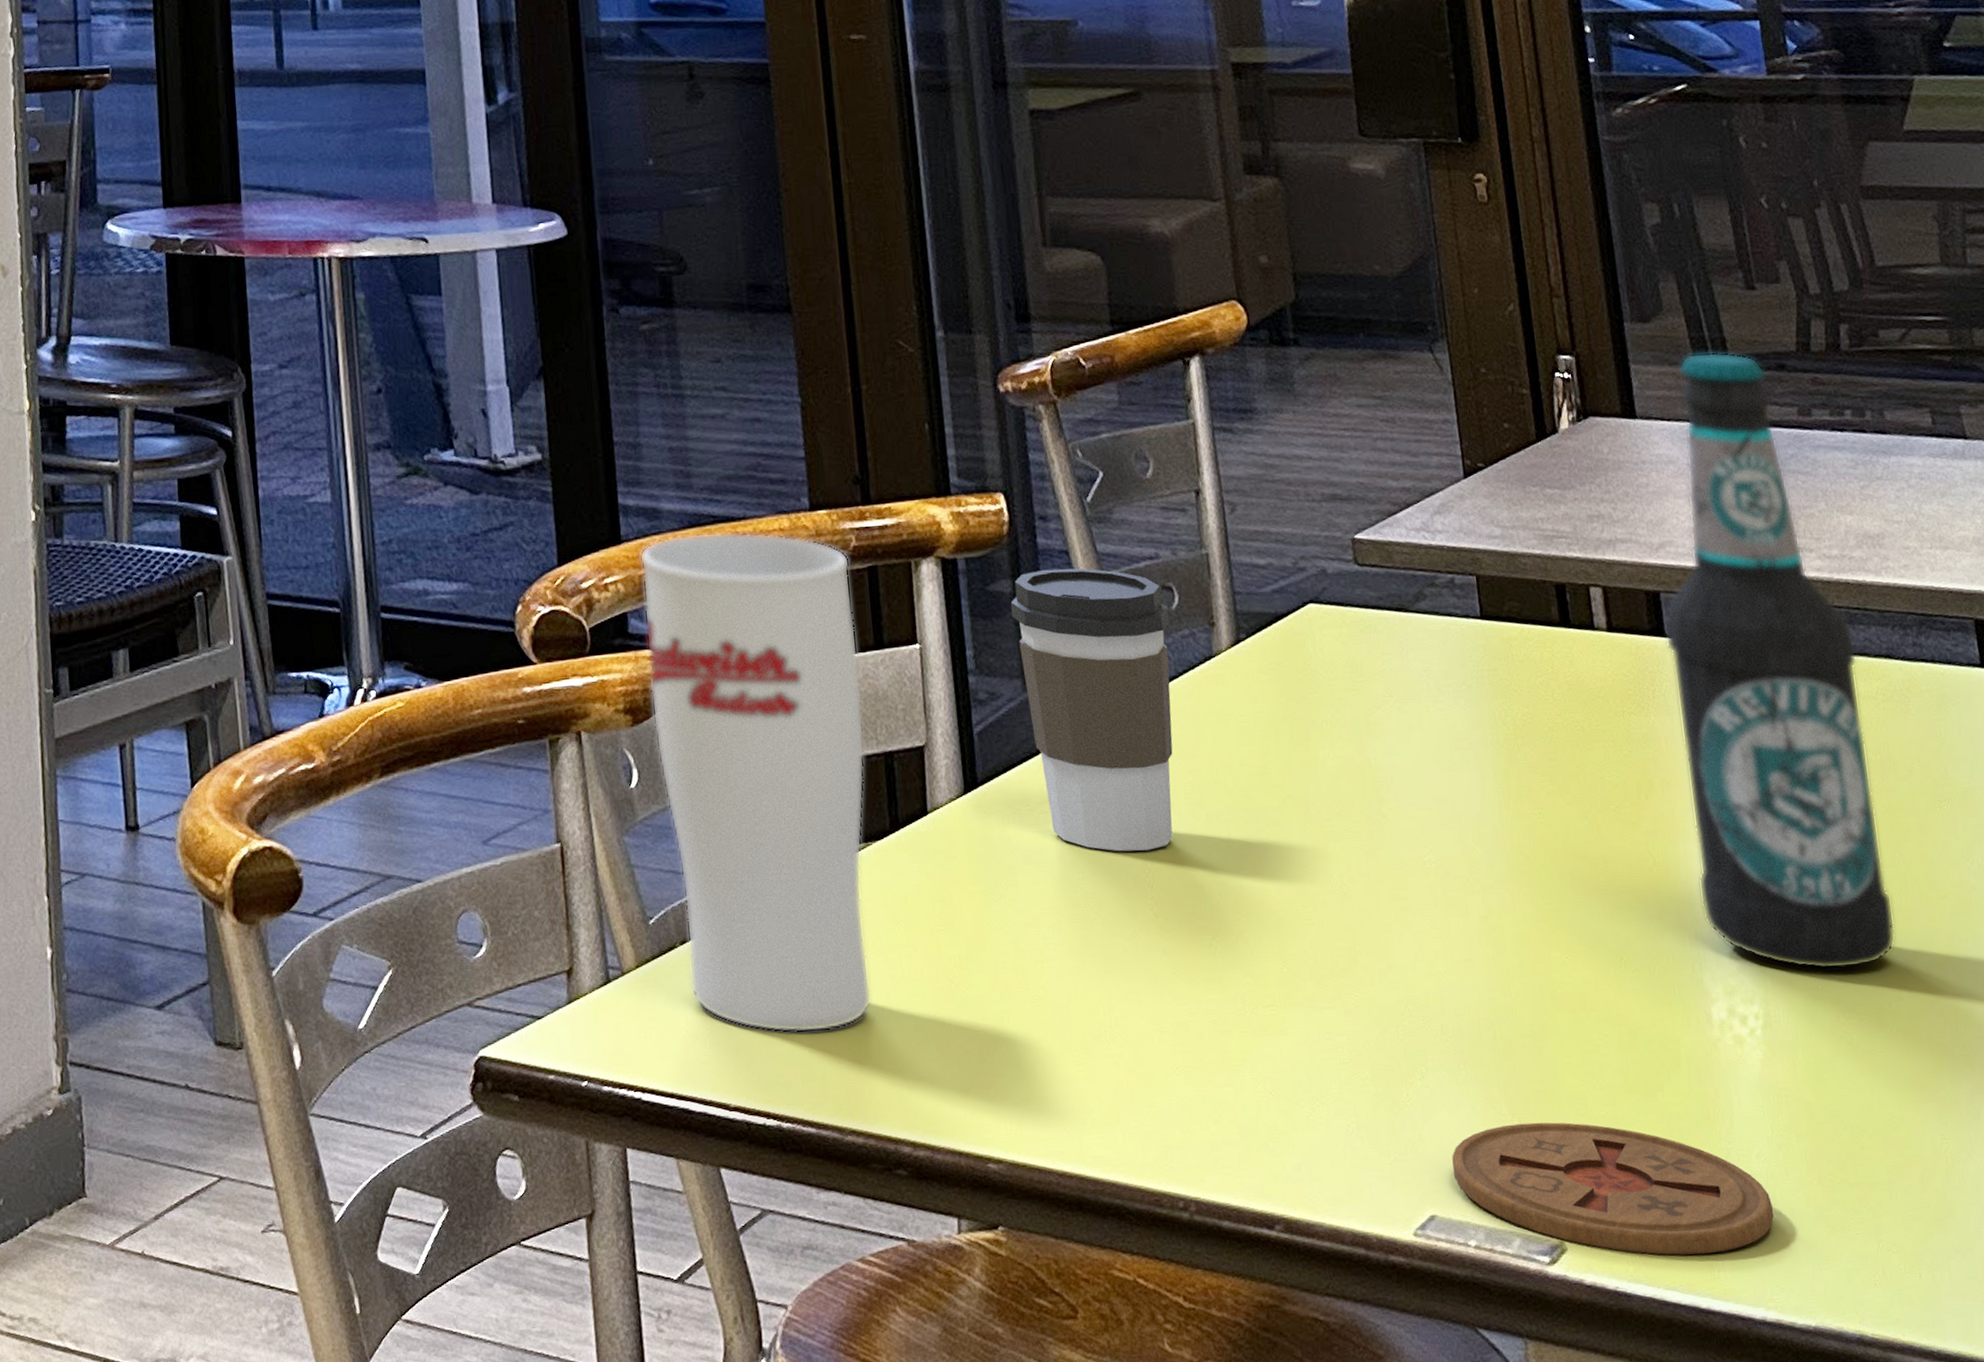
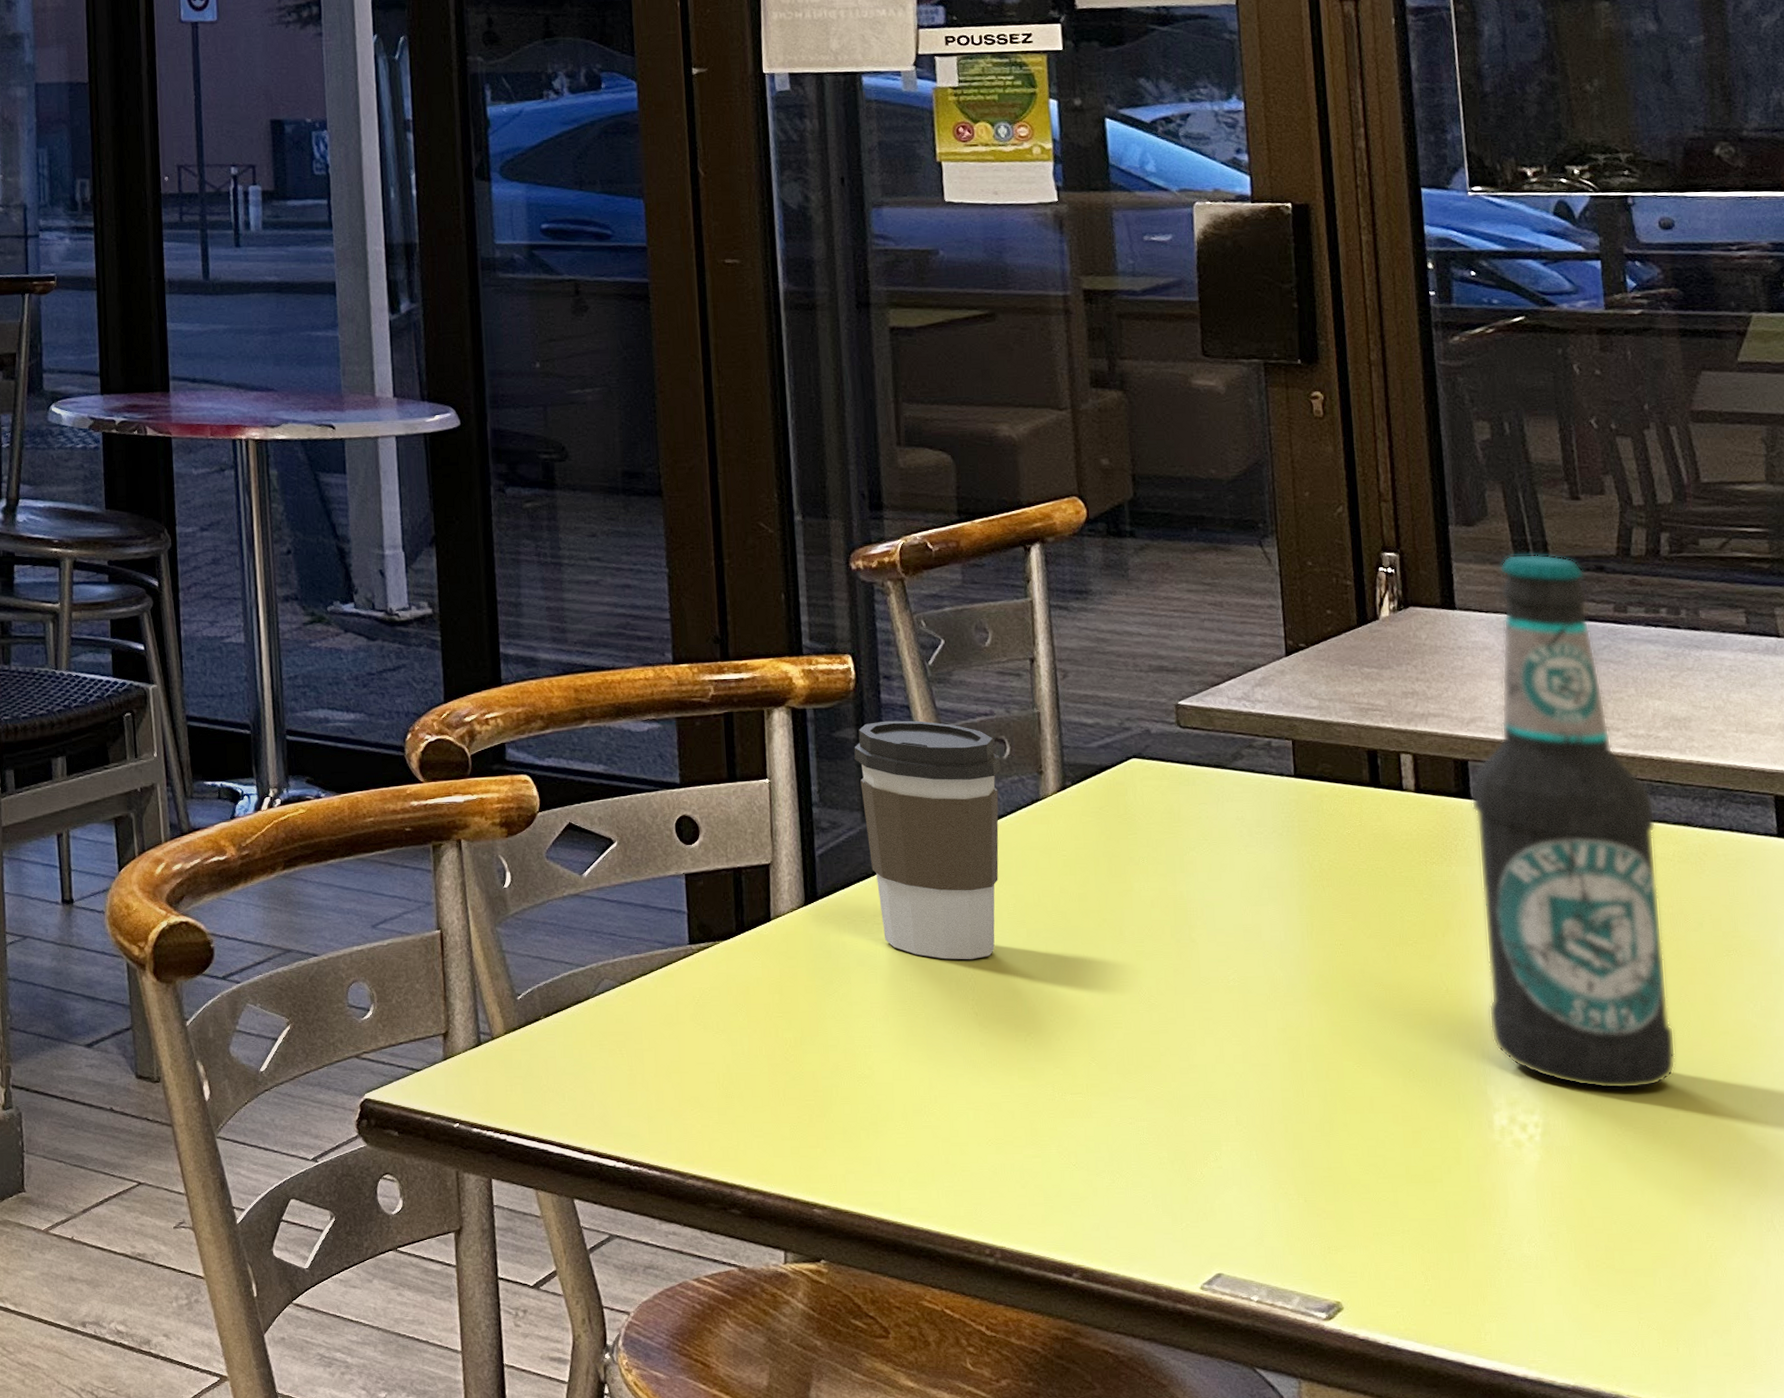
cup: present [639,532,872,1034] -> none [518,679,716,1094]
coaster: present [1452,1122,1774,1256] -> none [1240,1202,1541,1320]

